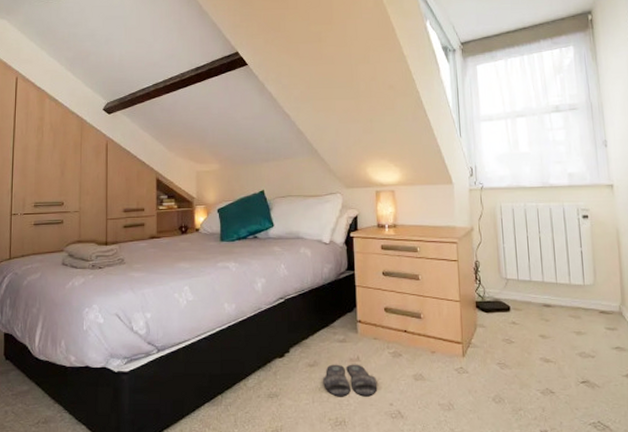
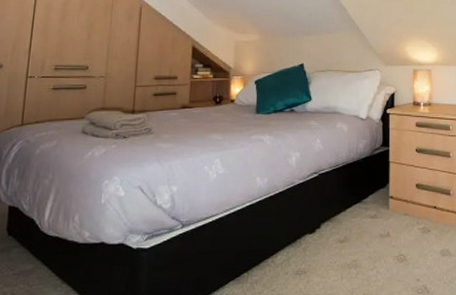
slippers: present [322,364,378,397] -> none [352,240,406,273]

